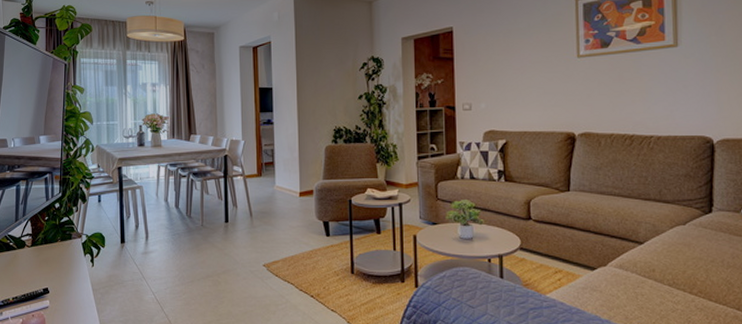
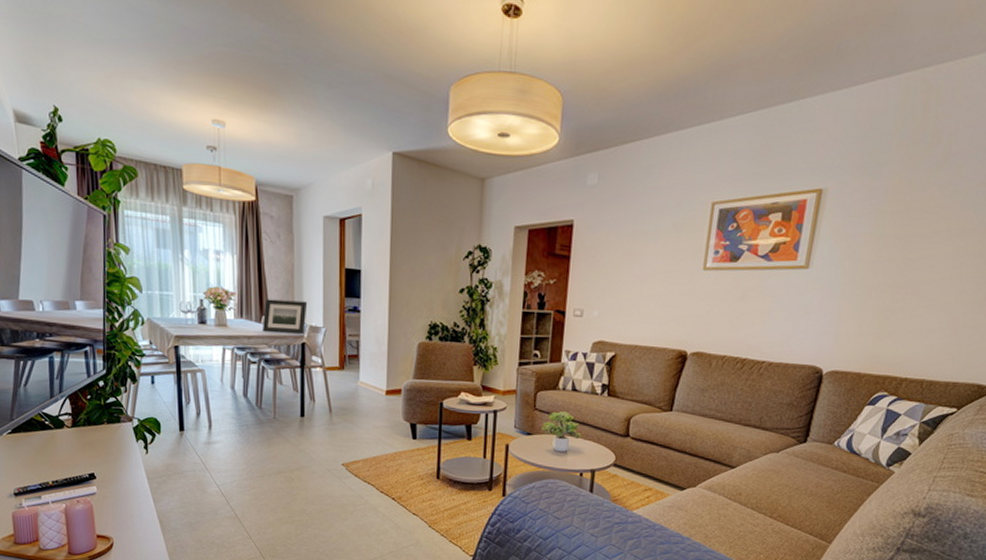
picture frame: none [191,119,229,149] -> present [263,299,308,335]

